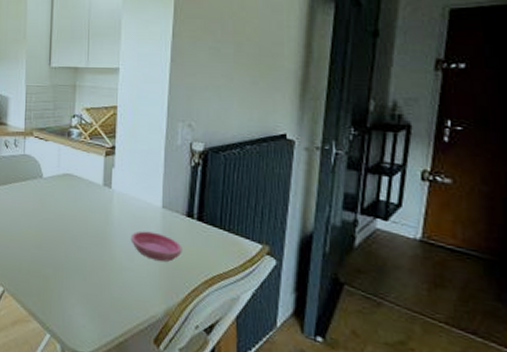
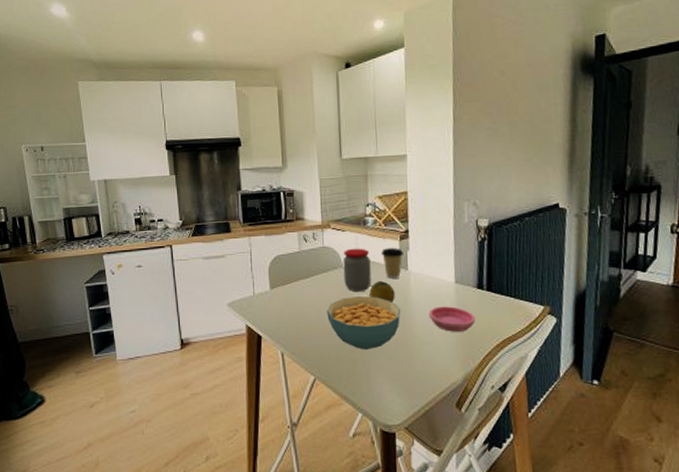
cereal bowl: none [22,209,101,267] -> present [327,296,401,349]
jar: none [42,159,72,205] -> present [343,248,372,291]
fruit: none [68,196,95,222] -> present [369,281,395,304]
coffee cup: none [83,163,108,196] -> present [381,248,403,278]

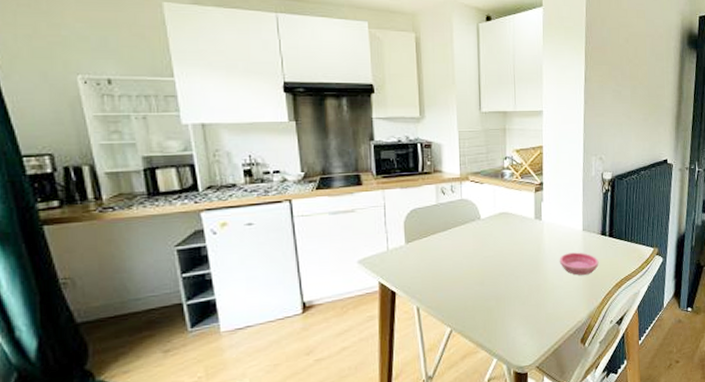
cereal bowl: present [327,296,401,349] -> none [464,246,535,298]
jar: present [343,248,372,291] -> none [481,200,508,242]
fruit: present [369,281,395,304] -> none [506,231,530,252]
coffee cup: present [381,248,403,278] -> none [517,199,538,229]

